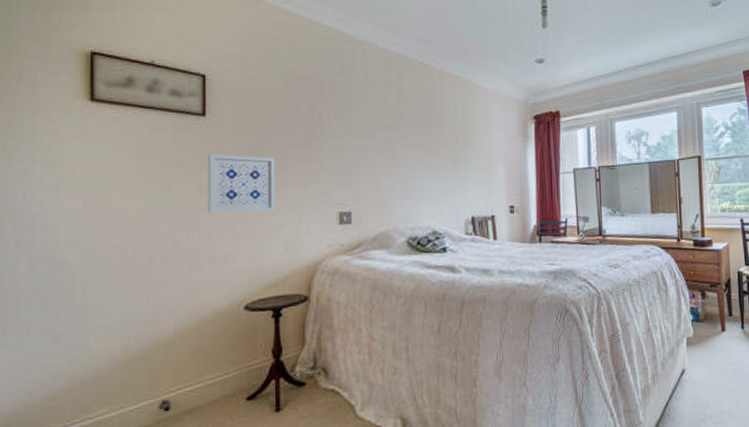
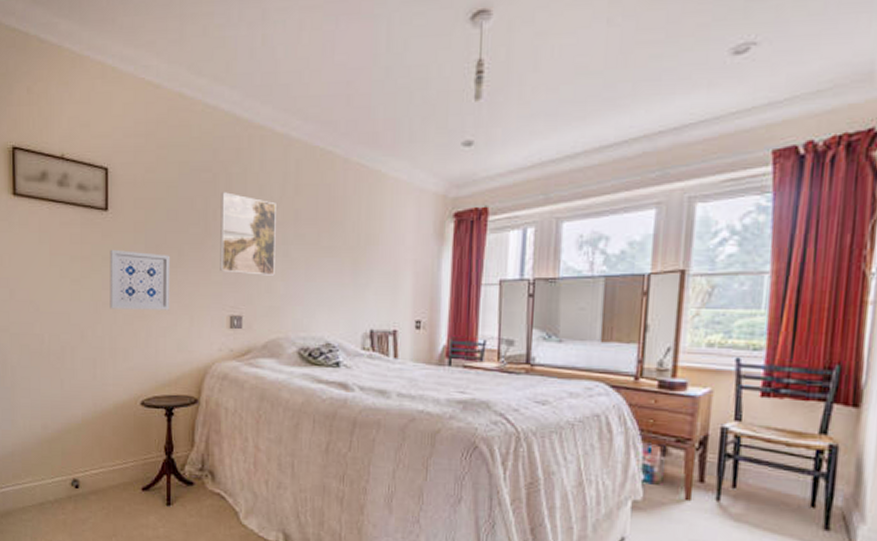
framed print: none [326,99,382,173] -> present [220,192,276,276]

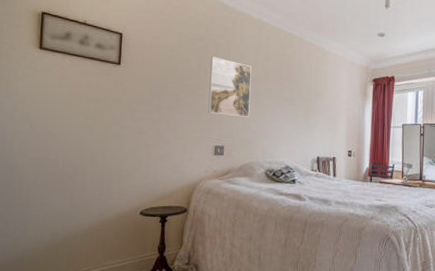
wall art: present [109,249,171,311] -> none [118,94,170,141]

